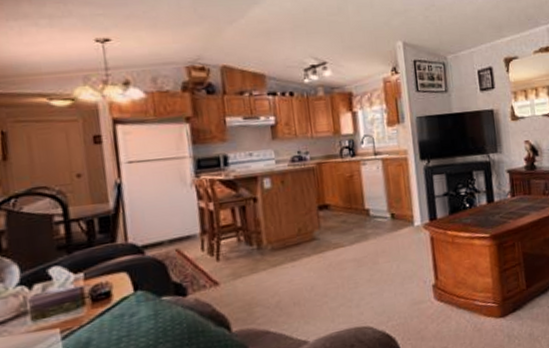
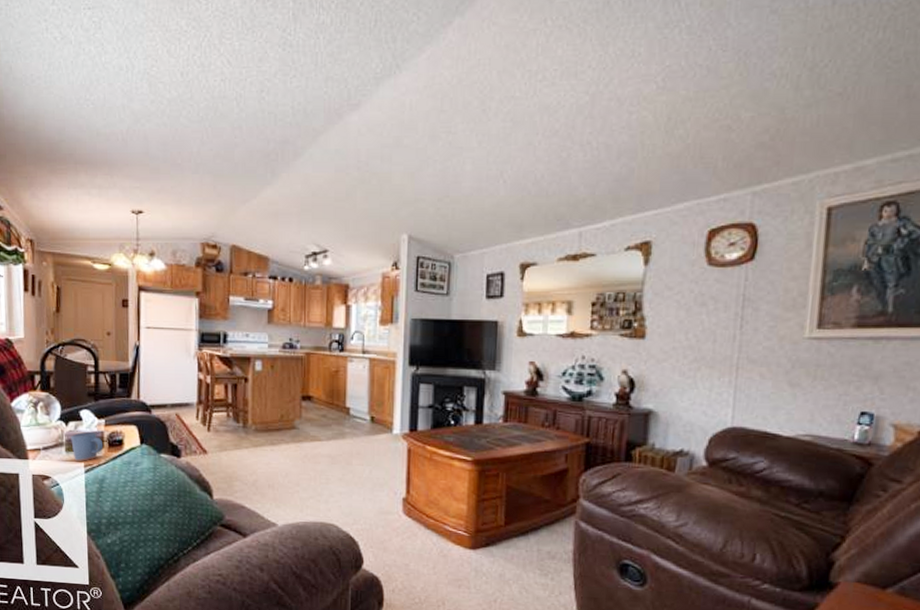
mug: none [37,289,85,329] -> present [71,431,104,461]

